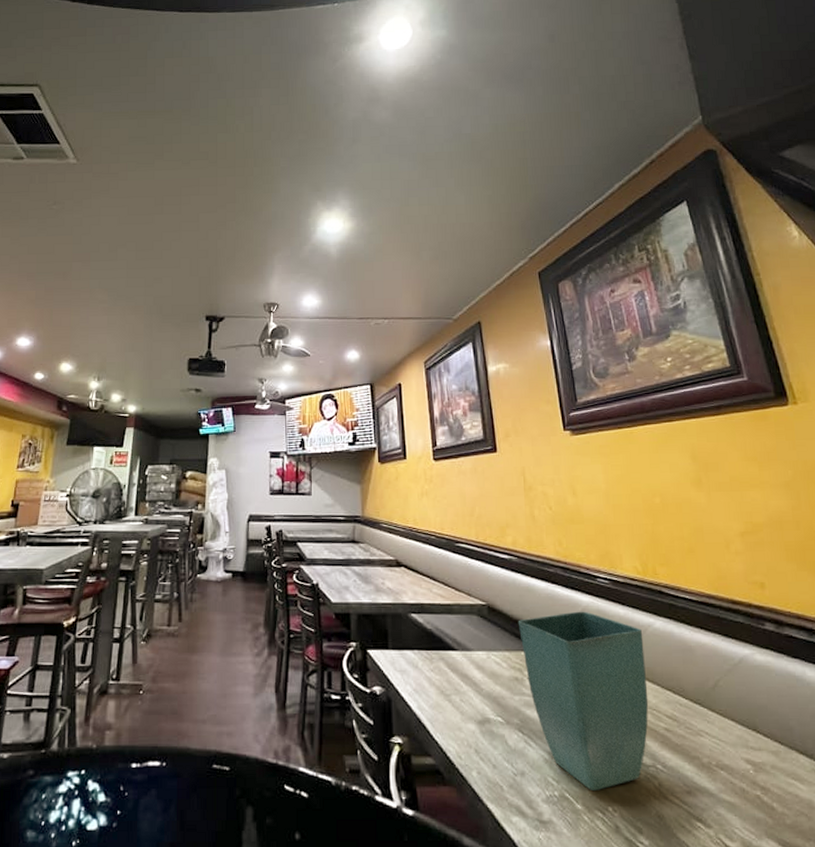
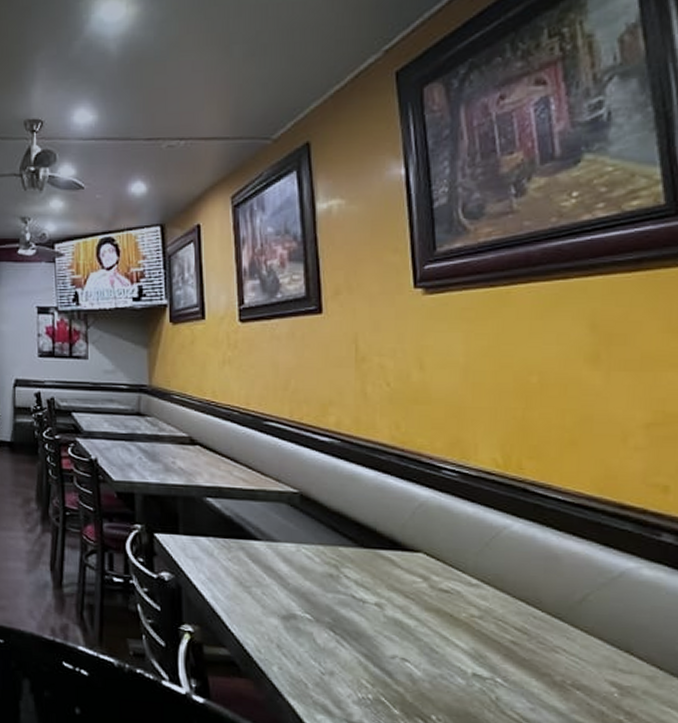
flower pot: present [518,611,649,792] -> none [336,506,496,699]

